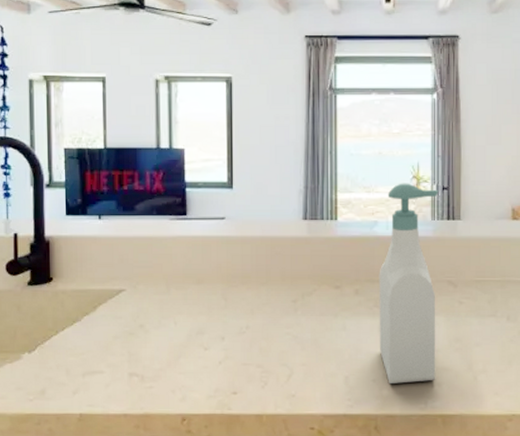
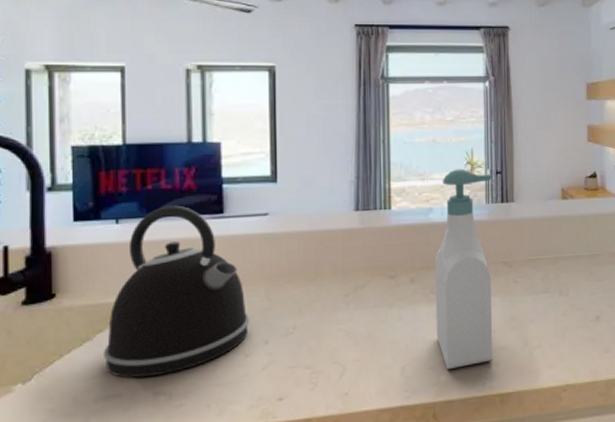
kettle: none [89,206,209,358] -> present [102,205,250,378]

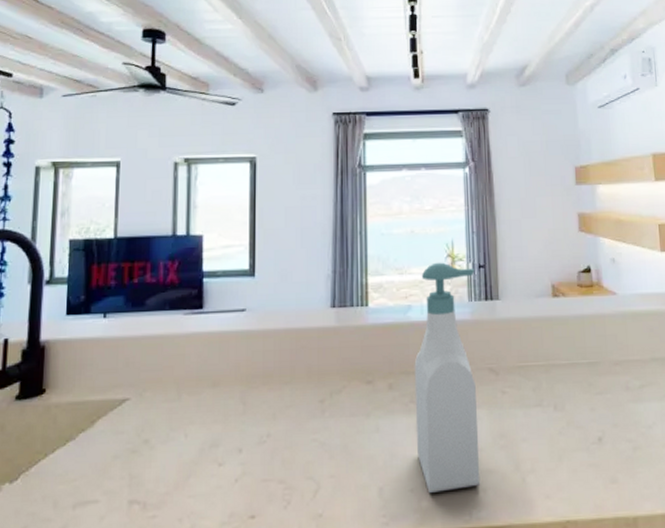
kettle: present [102,205,250,378] -> none [83,300,224,483]

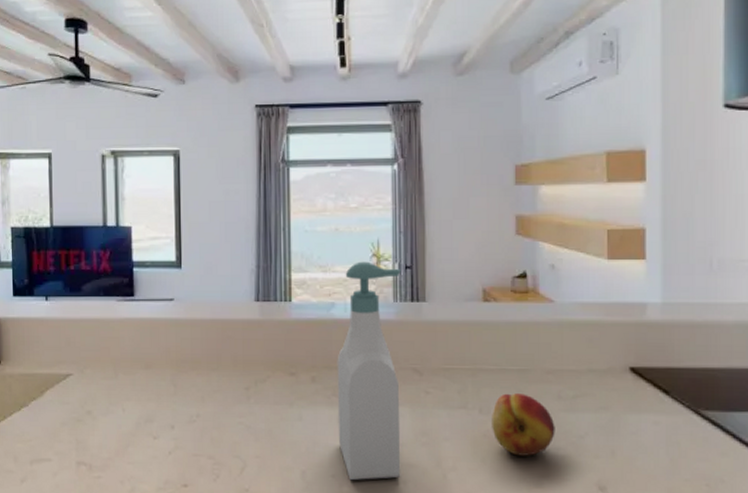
fruit: none [566,387,626,452] -> present [492,393,555,456]

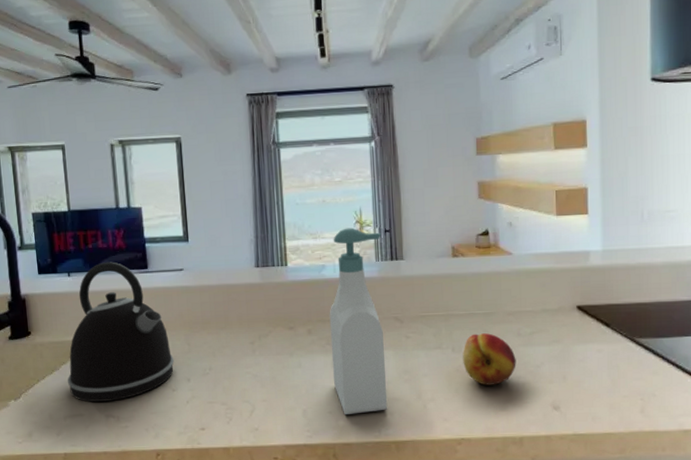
kettle: none [36,286,158,446] -> present [67,262,174,402]

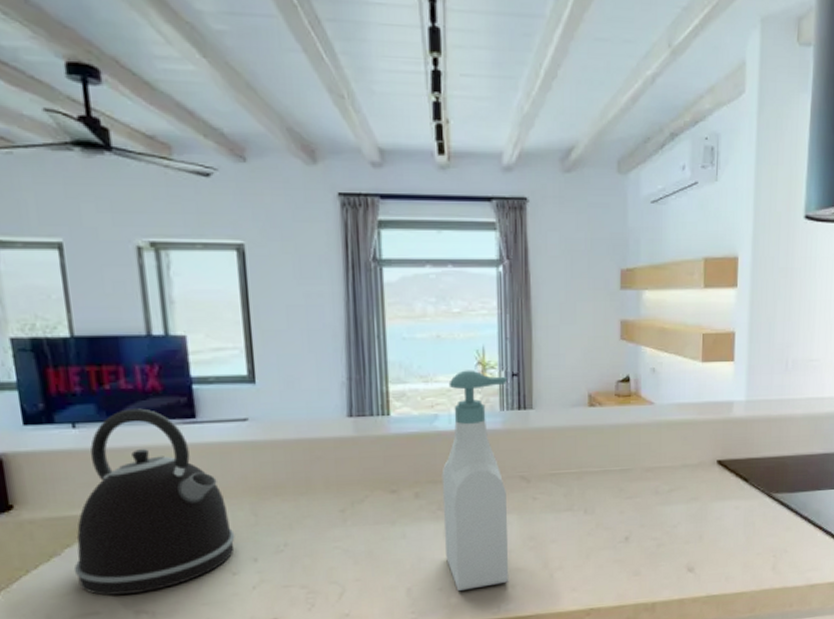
fruit: present [463,333,516,385] -> none [596,492,652,549]

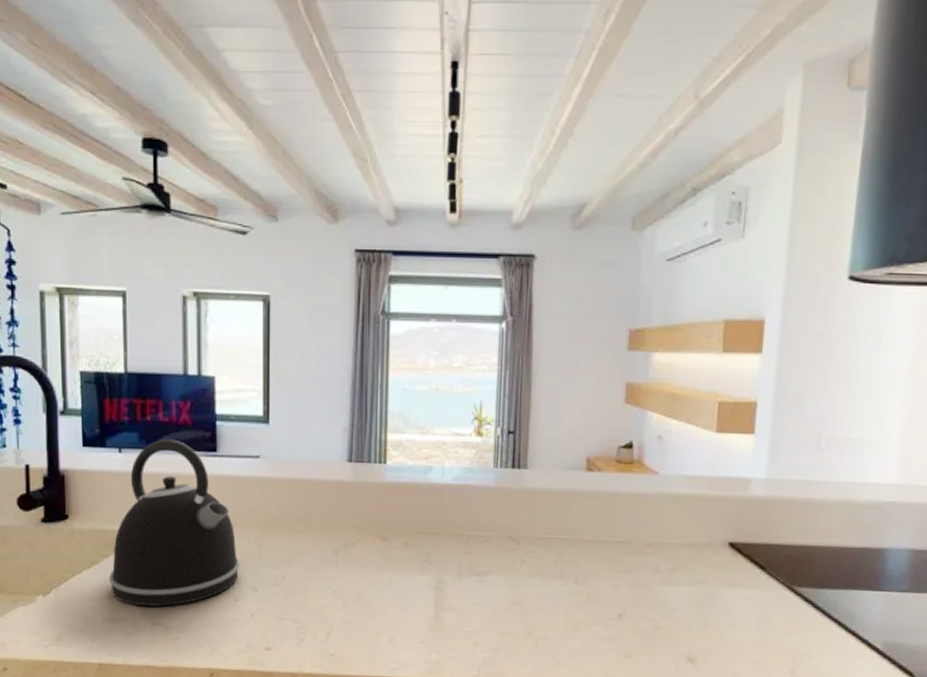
soap bottle: present [441,370,509,591] -> none [429,424,504,647]

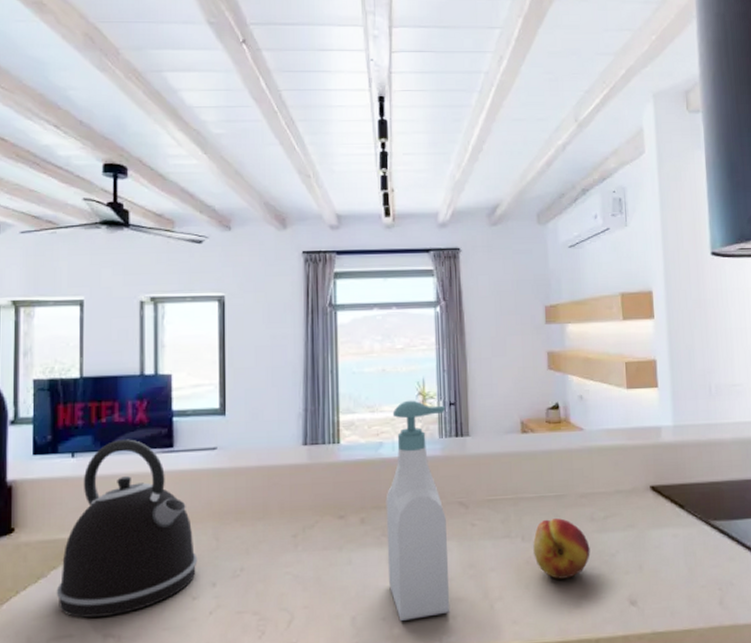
soap bottle: none [429,424,504,647] -> present [386,400,450,621]
fruit: none [586,564,650,627] -> present [533,518,590,579]

